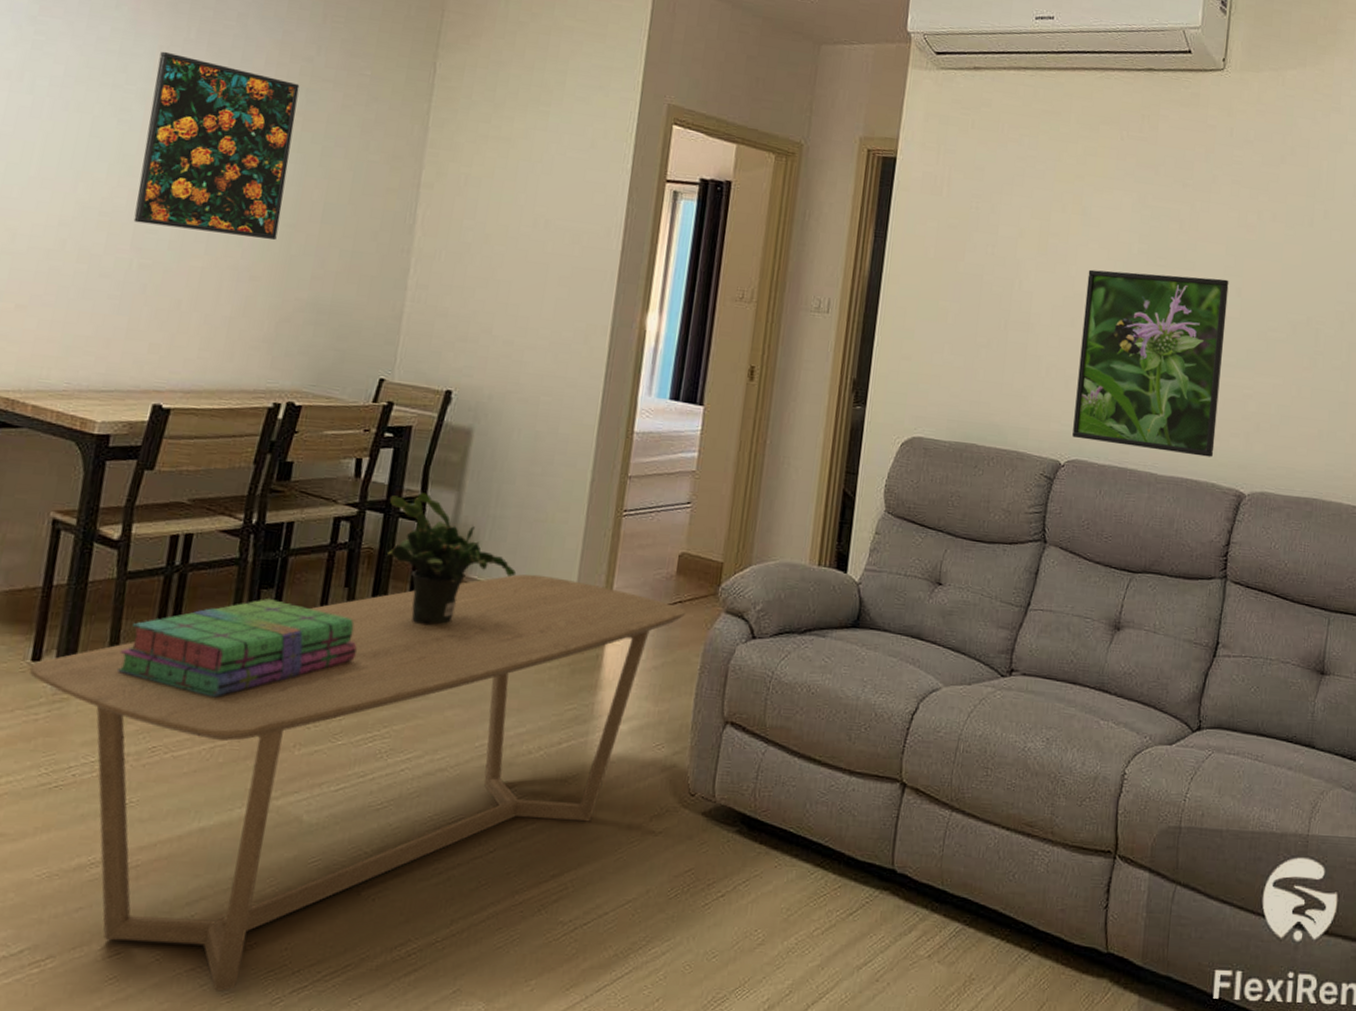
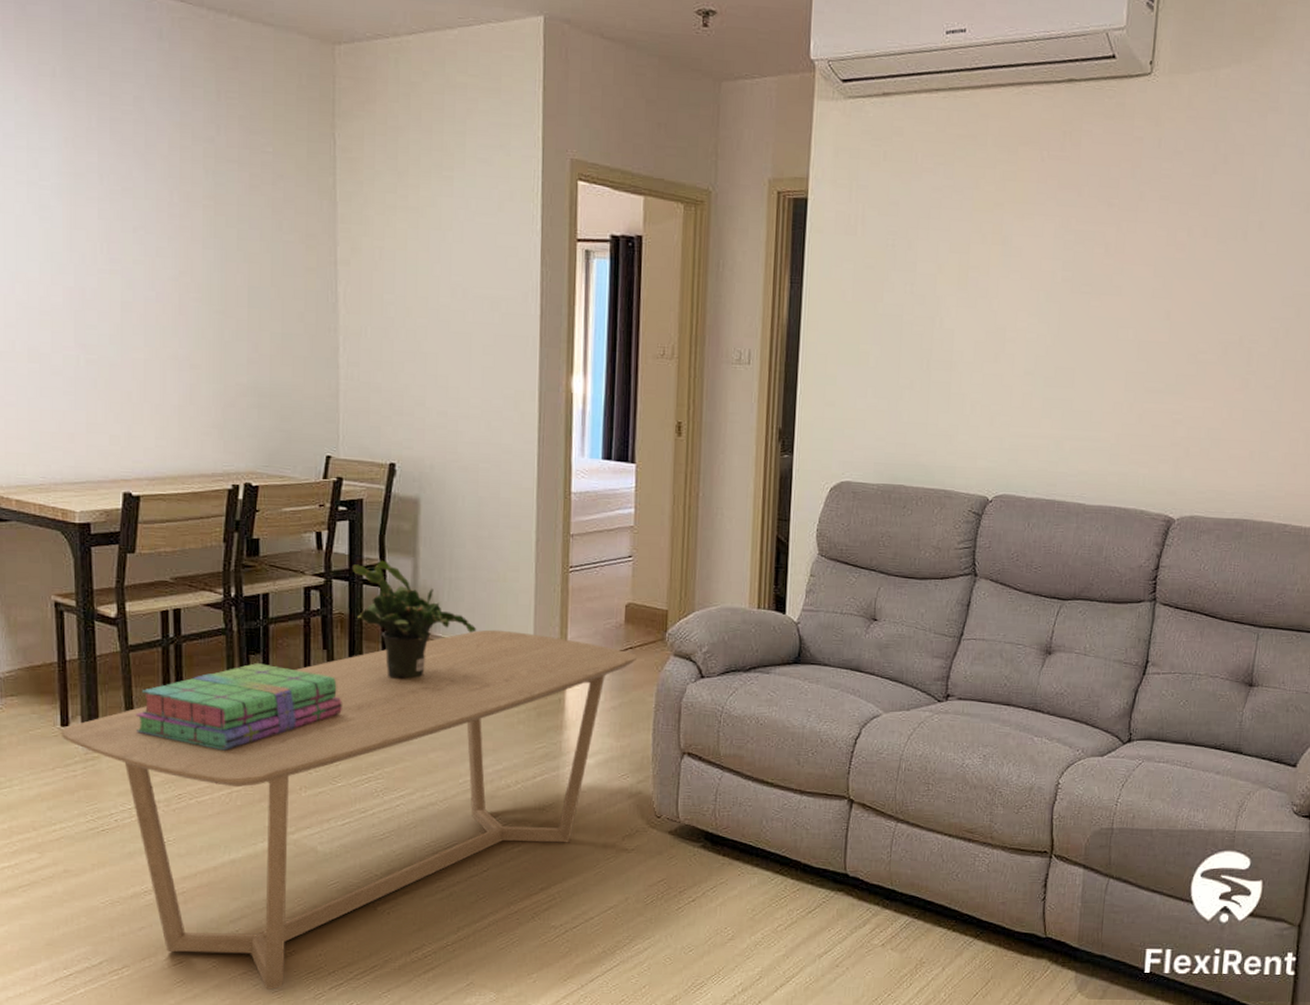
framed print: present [133,51,300,241] -> none [67,143,209,328]
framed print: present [1072,269,1229,457] -> none [999,302,1157,485]

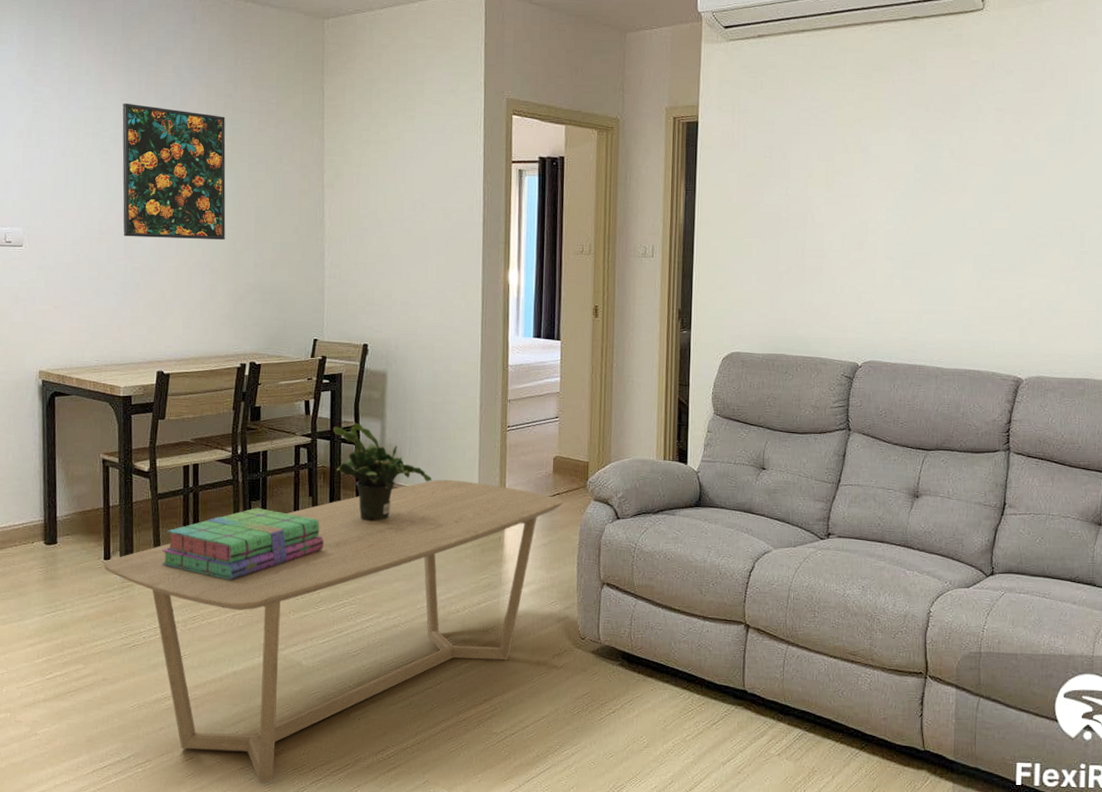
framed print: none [67,143,209,328] -> present [122,103,226,241]

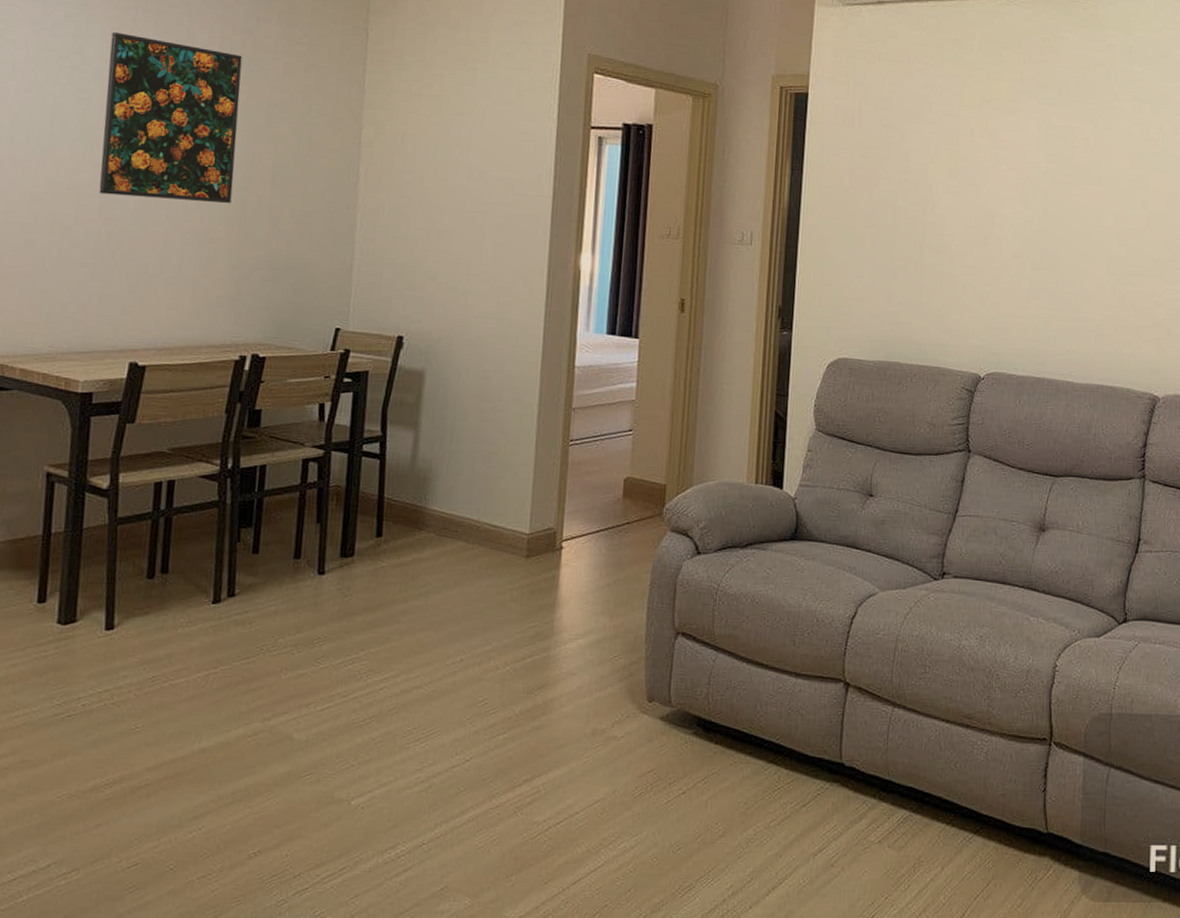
coffee table: present [105,479,563,783] -> none [37,503,633,896]
stack of books: present [161,508,324,580] -> none [115,537,332,629]
potted plant: present [333,423,432,522] -> none [353,432,474,556]

